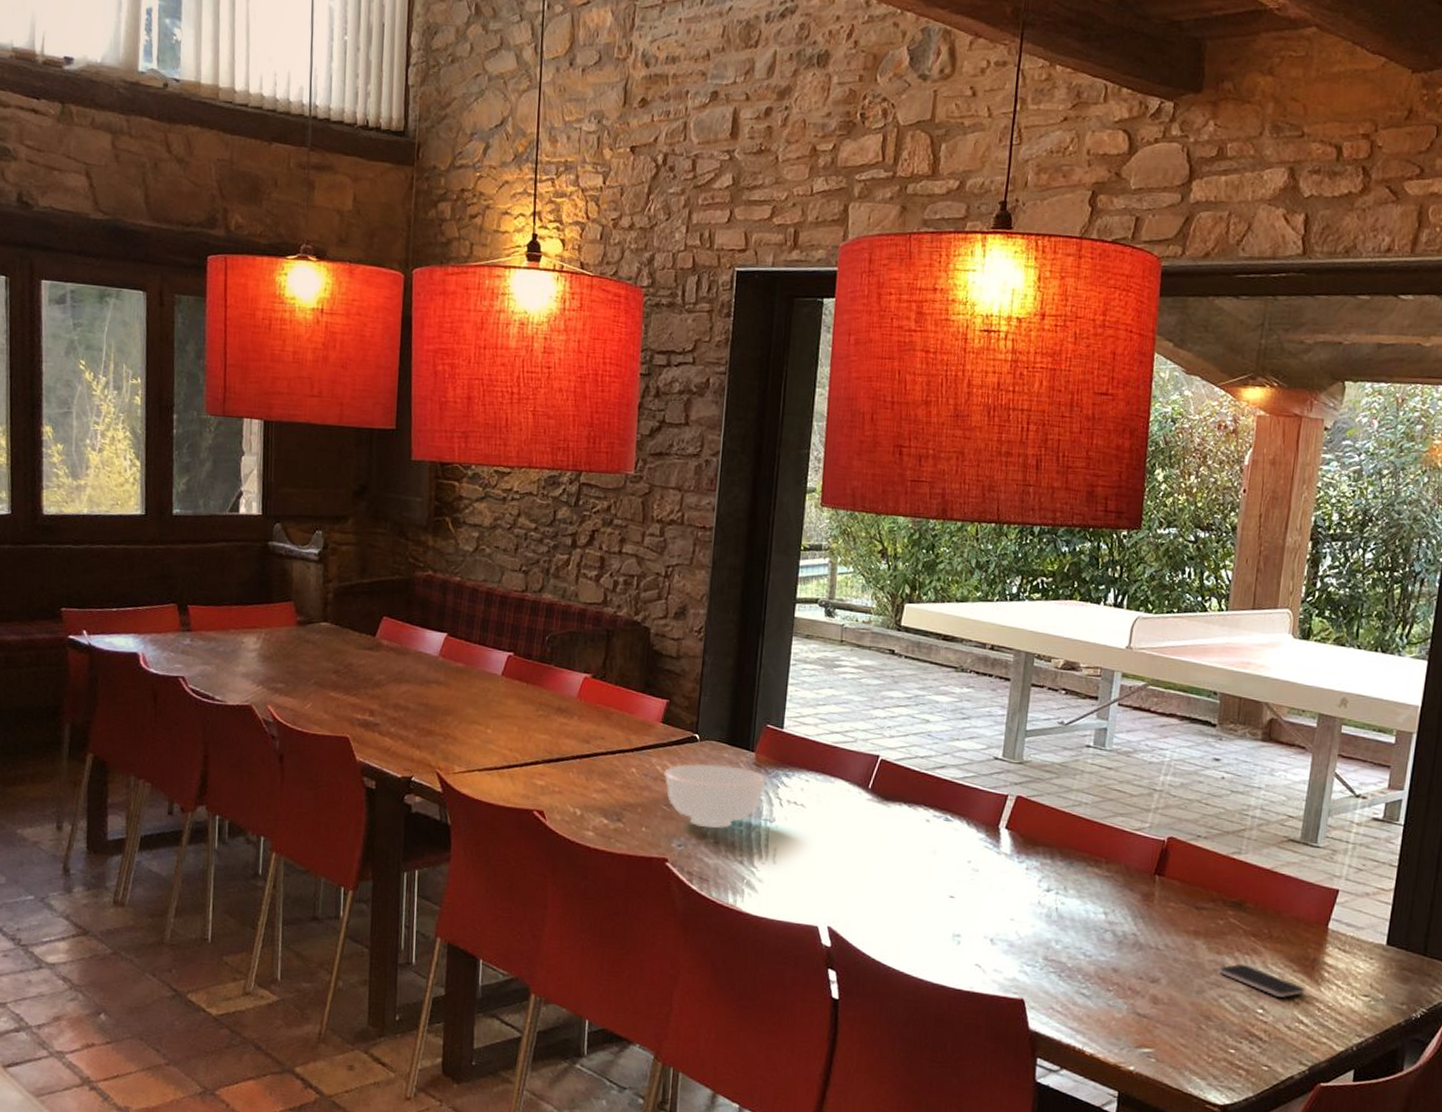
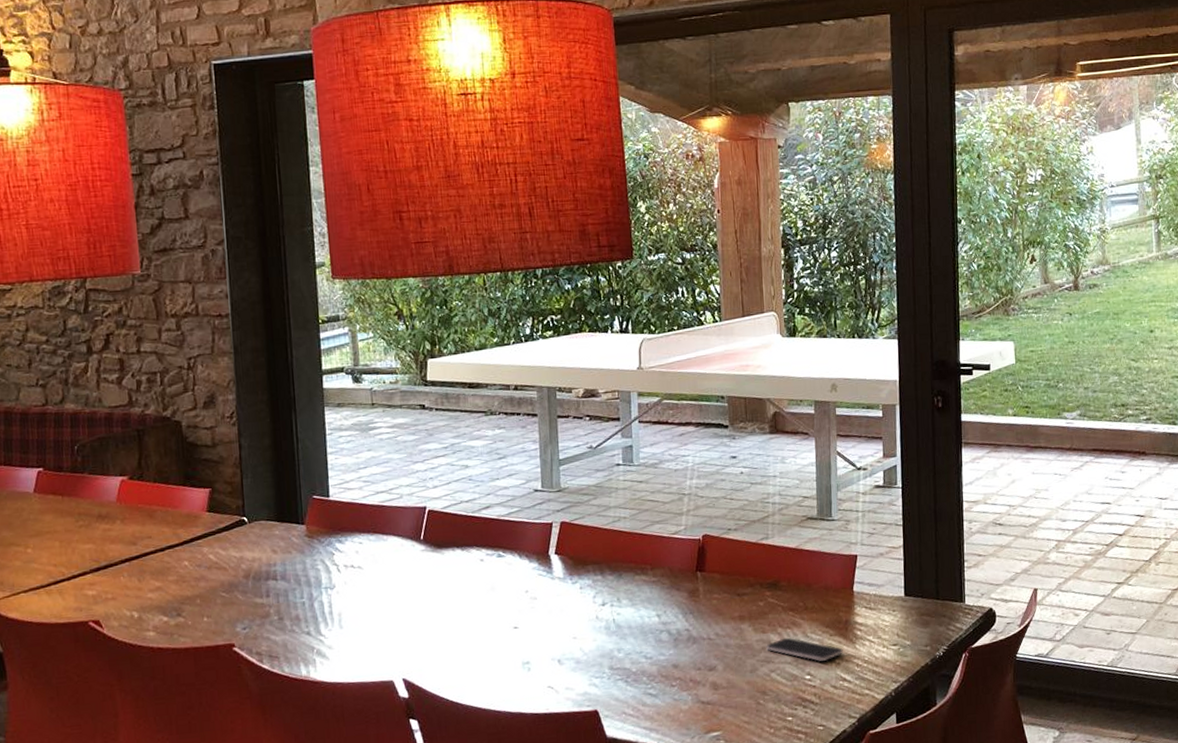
bowl: present [664,763,766,829] -> none [217,541,320,607]

